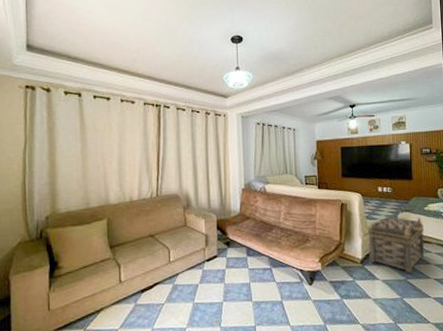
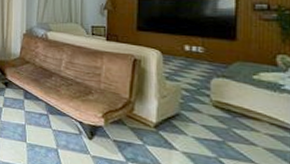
basket: present [367,216,425,274] -> none [165,80,251,152]

